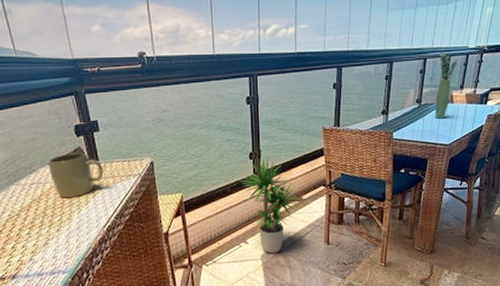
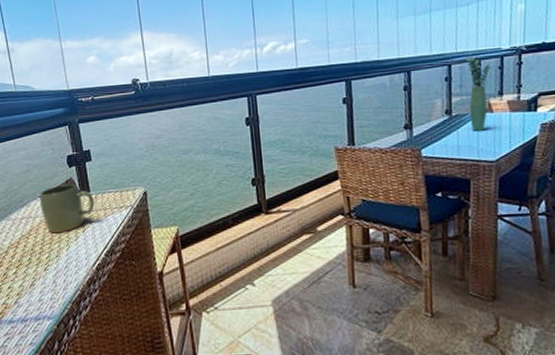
potted plant: present [240,157,301,253] -> none [243,183,316,298]

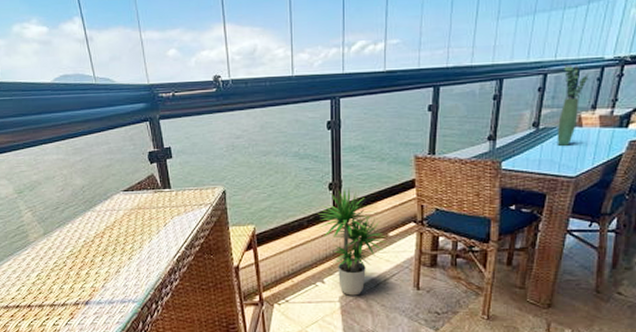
mug: present [39,183,95,234] -> none [122,179,175,226]
potted plant: none [243,183,316,298] -> present [317,188,386,296]

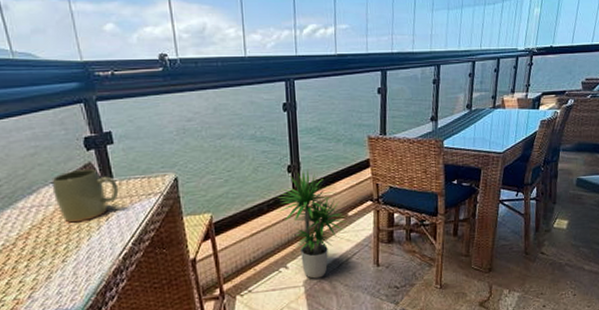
mug: none [122,179,175,226] -> present [52,168,119,223]
vase: present [557,63,589,146] -> none [486,52,507,125]

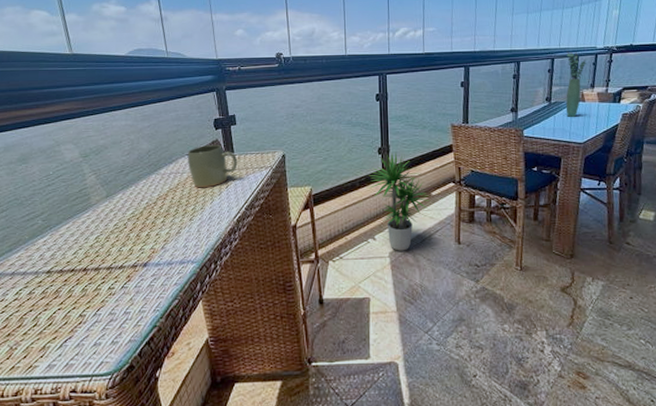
vase: none [486,52,507,125] -> present [565,51,586,117]

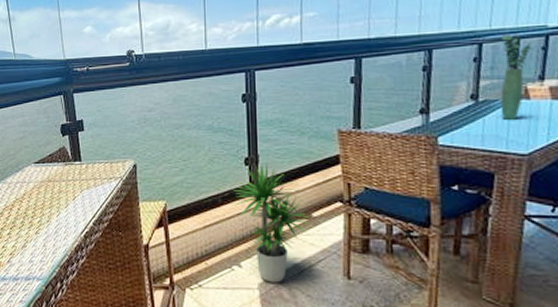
mug: present [187,144,238,188] -> none [33,152,85,199]

